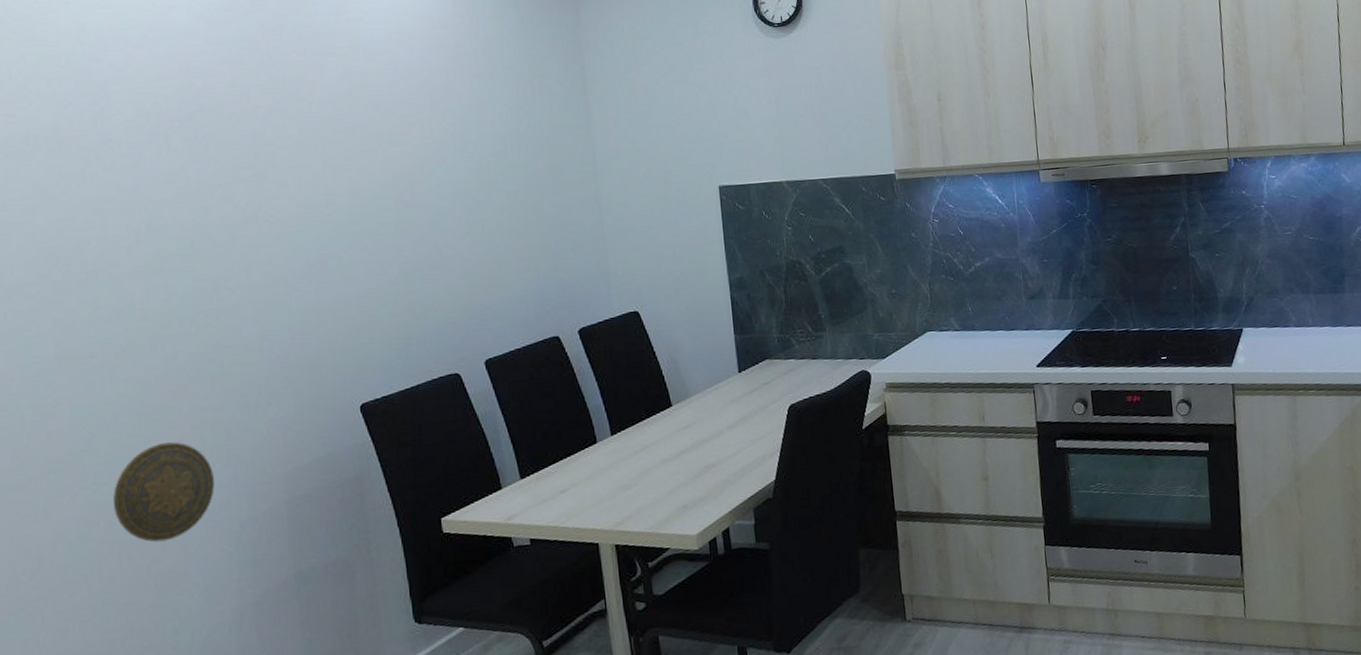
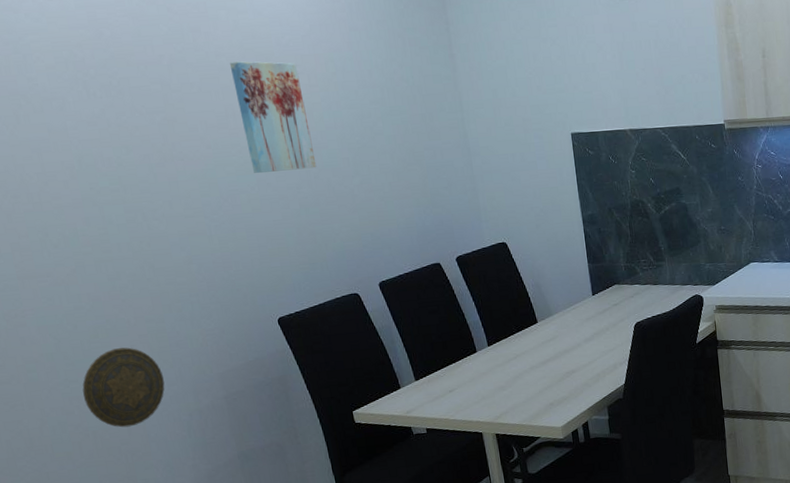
wall art: none [333,111,423,235] -> present [229,61,317,173]

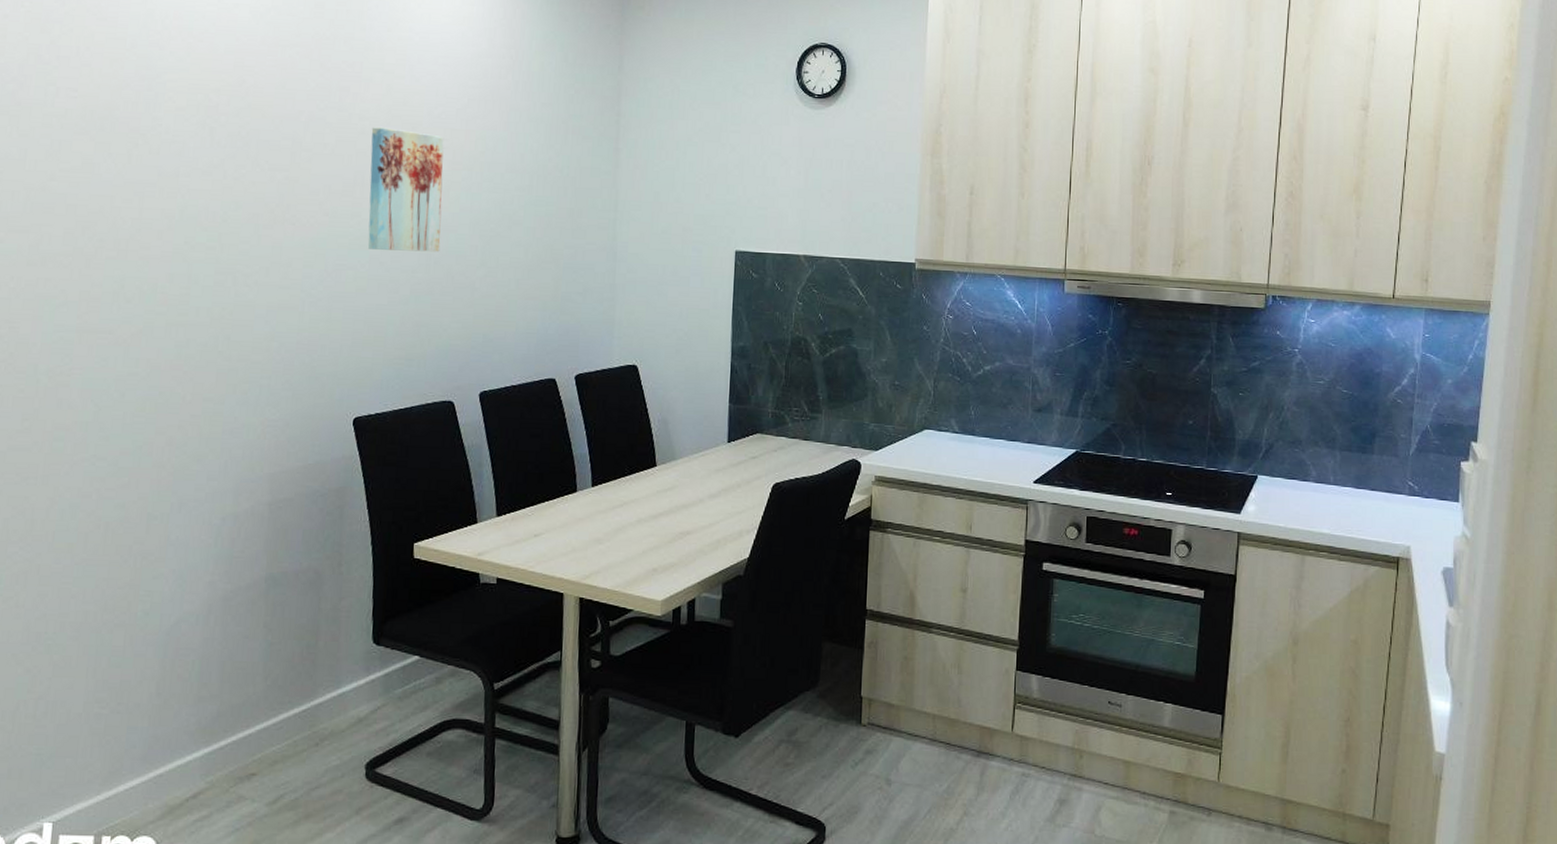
decorative plate: present [82,347,165,428] -> none [107,427,205,523]

